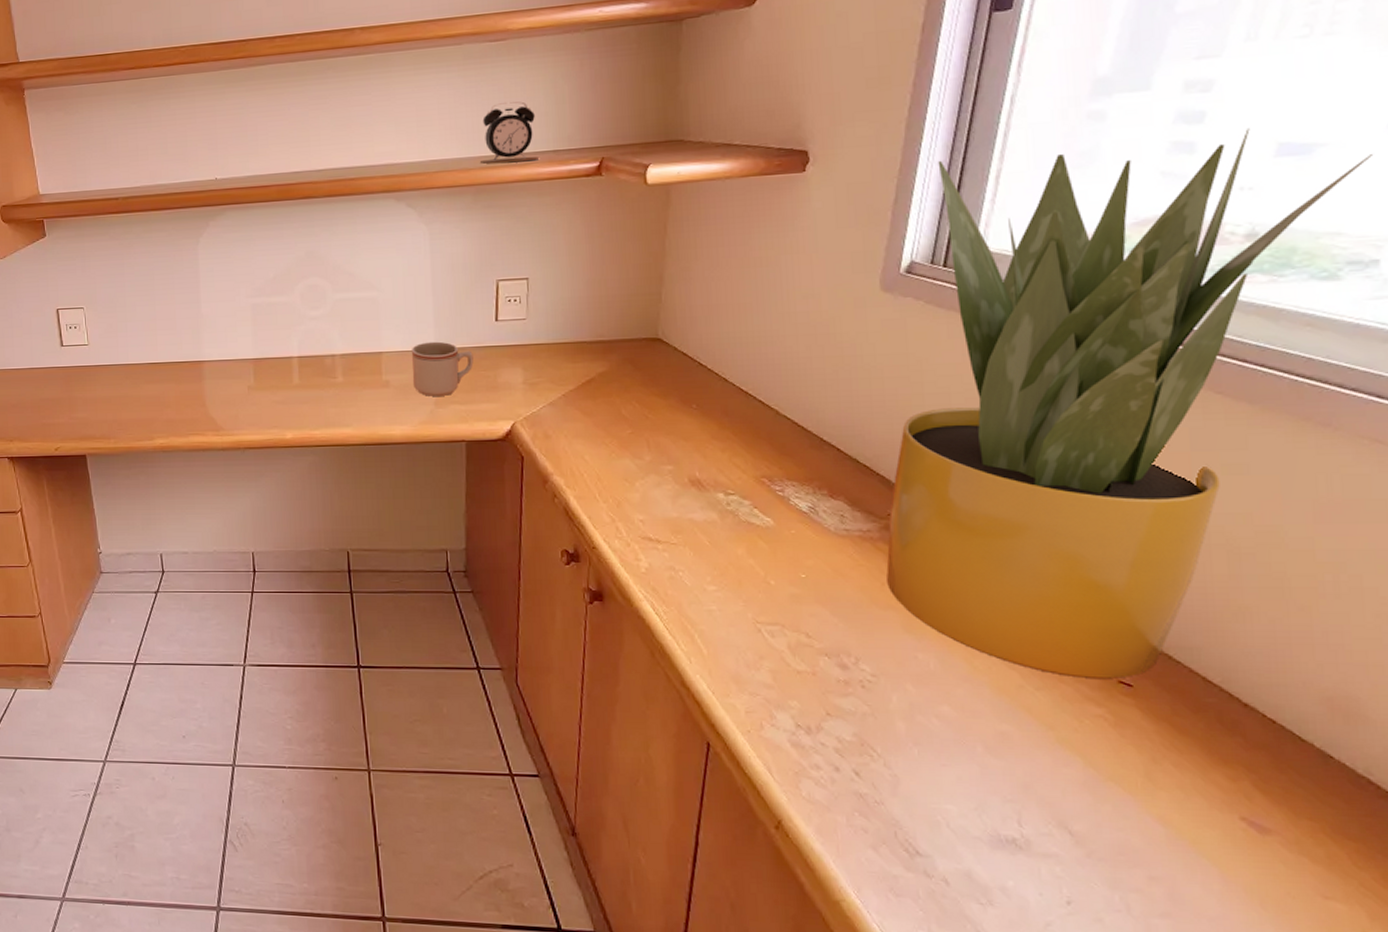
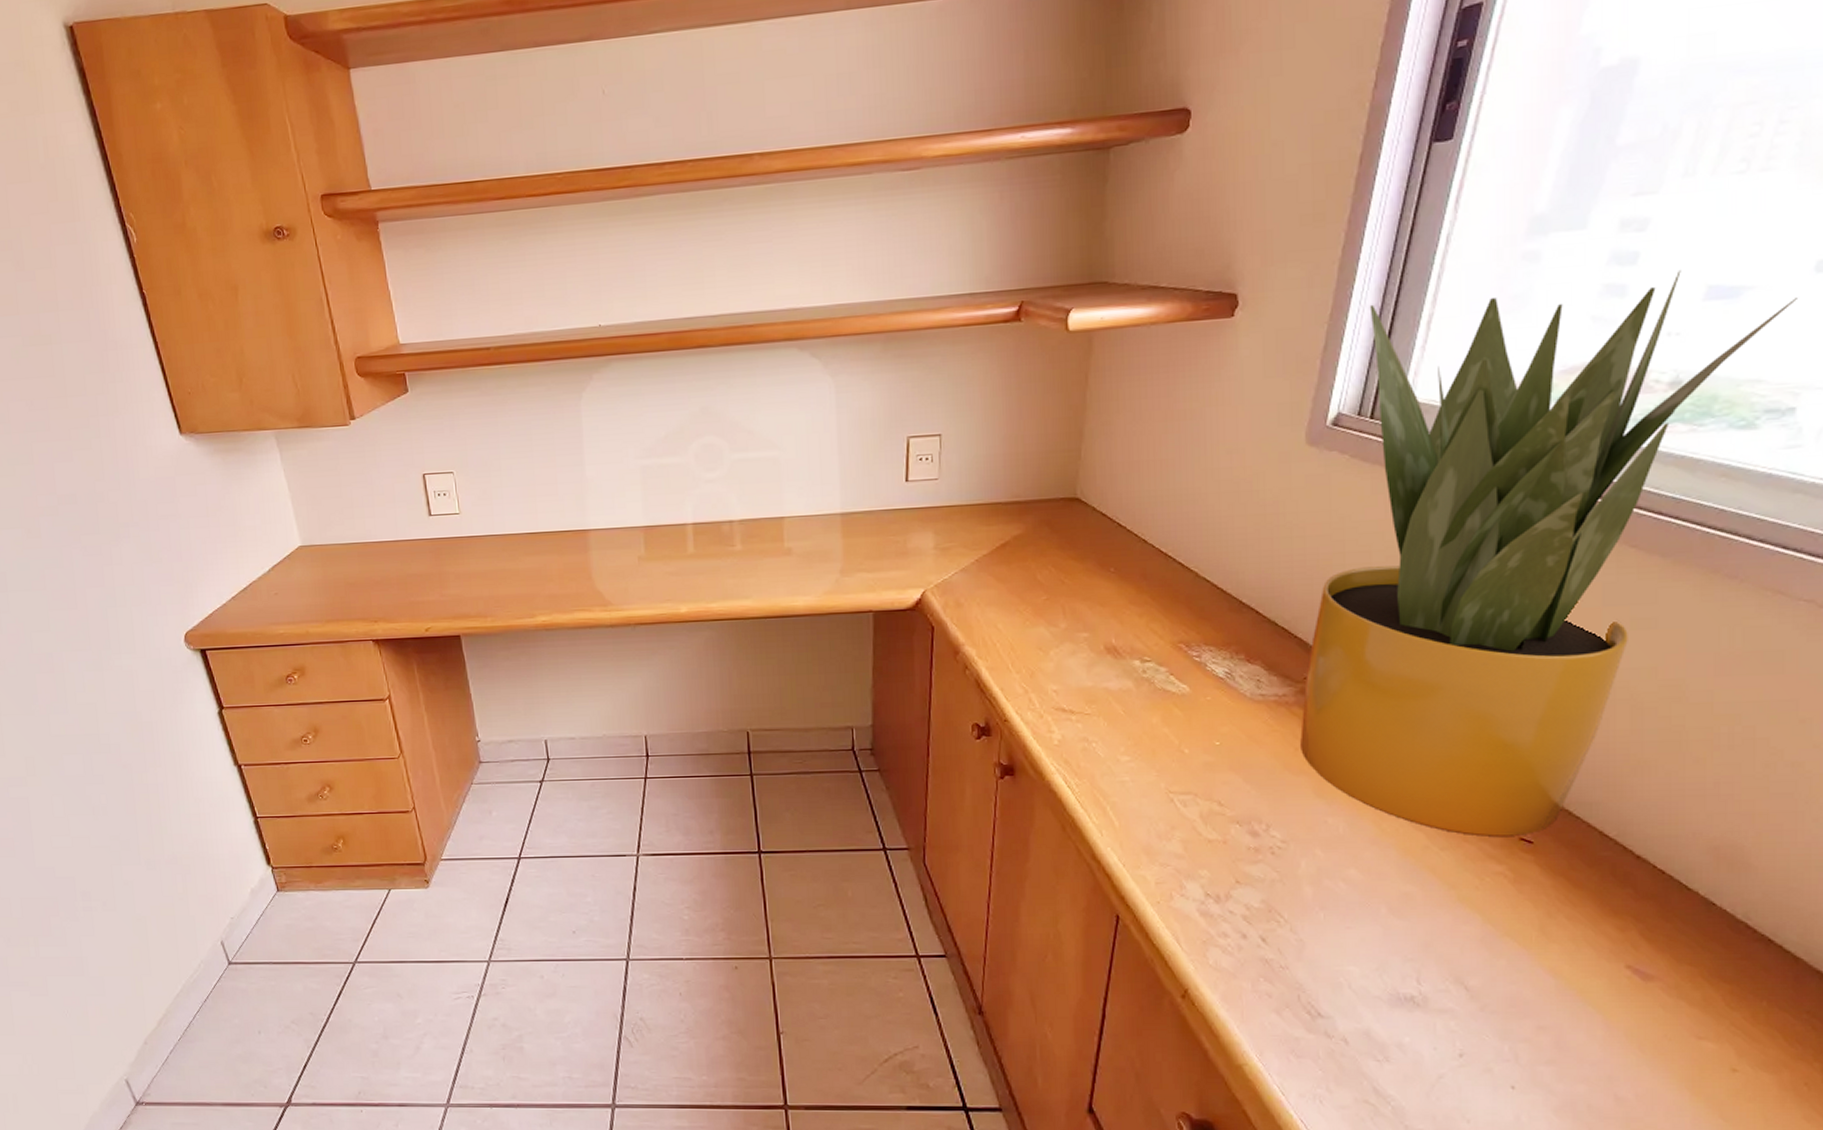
mug: present [411,341,474,397] -> none [815,504,882,565]
alarm clock: present [479,101,539,164] -> none [890,238,954,309]

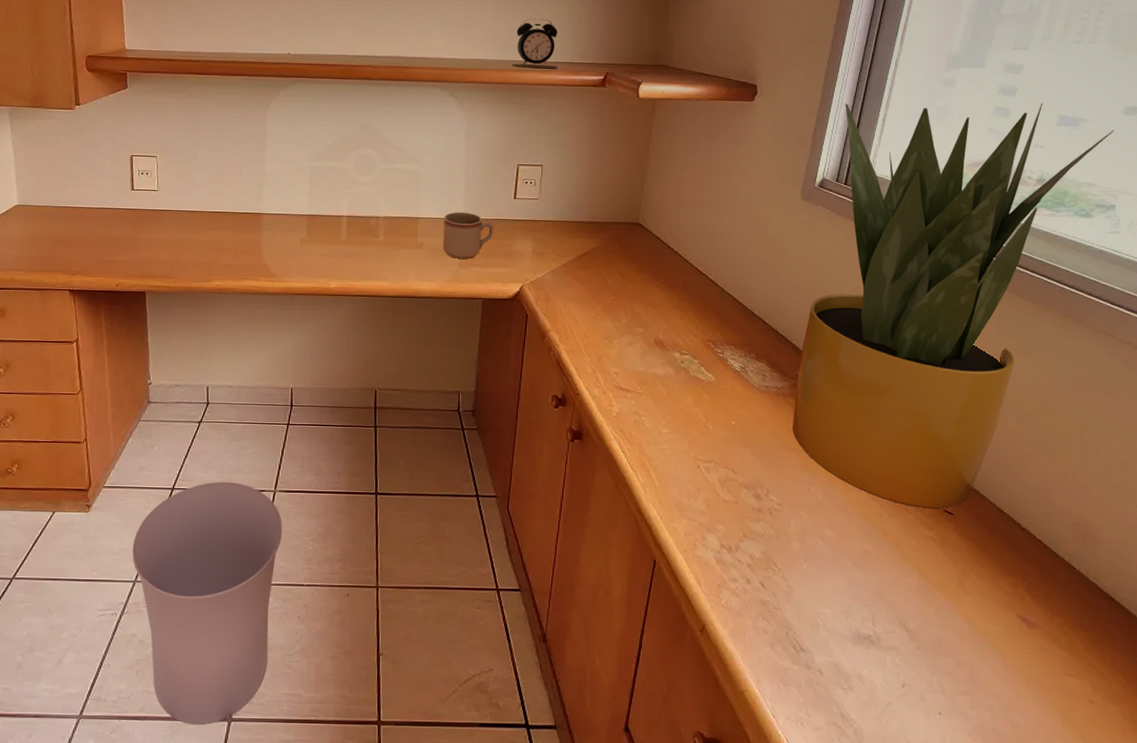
waste bin: none [481,847,652,1113] -> present [132,481,283,726]
mug: none [815,504,882,565] -> present [442,212,494,260]
alarm clock: none [890,238,954,309] -> present [511,19,558,69]

